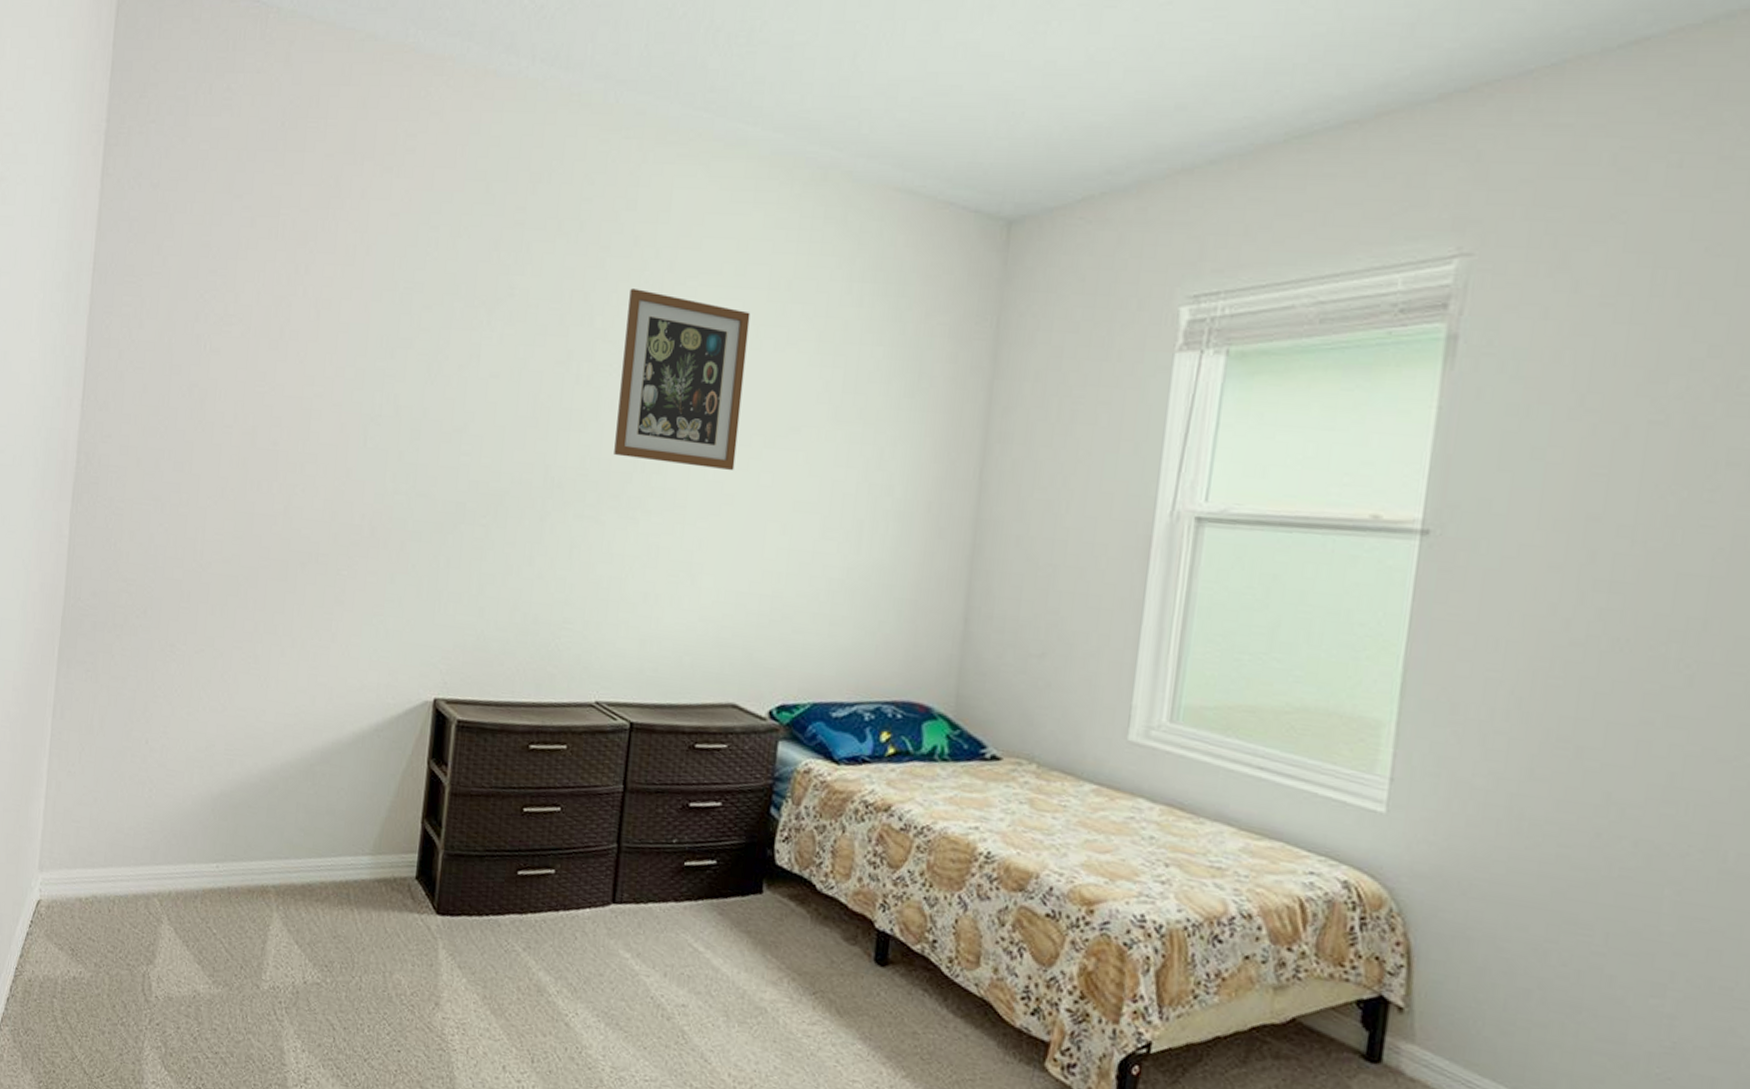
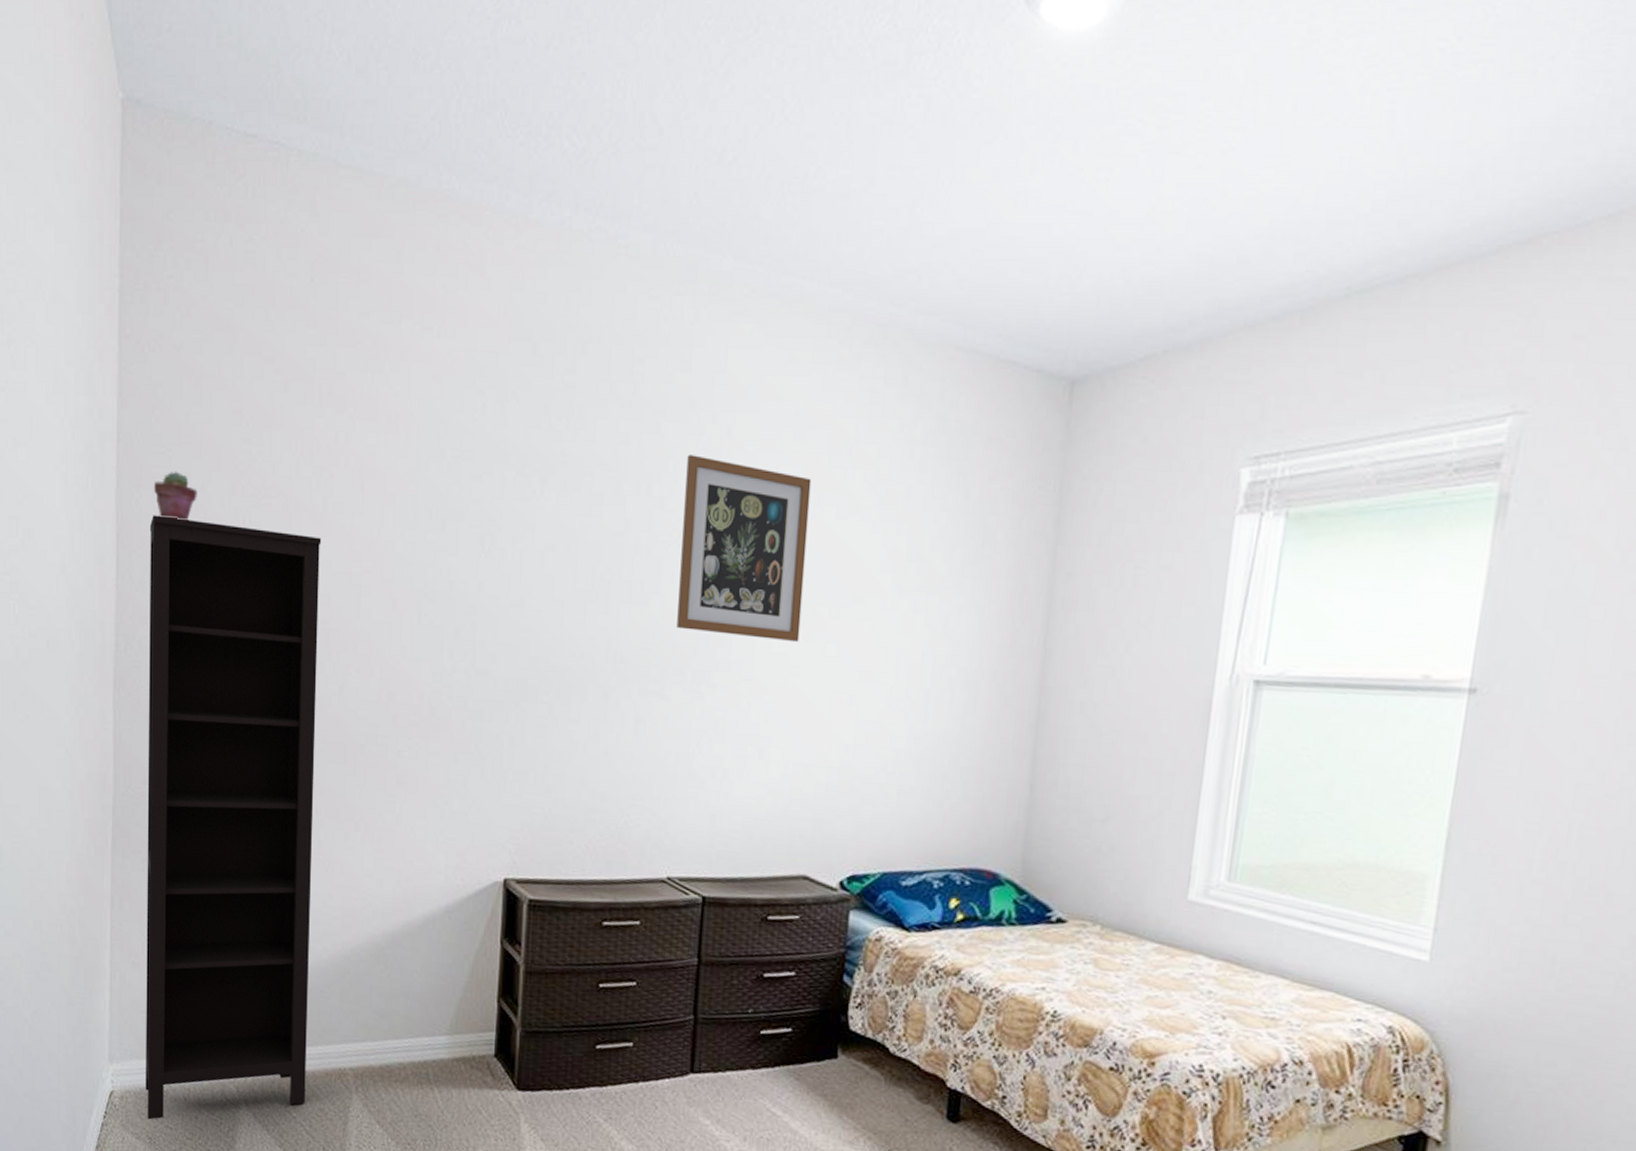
bookcase: none [72,340,277,931] -> present [146,515,322,1120]
potted succulent: none [123,299,164,345] -> present [154,471,197,520]

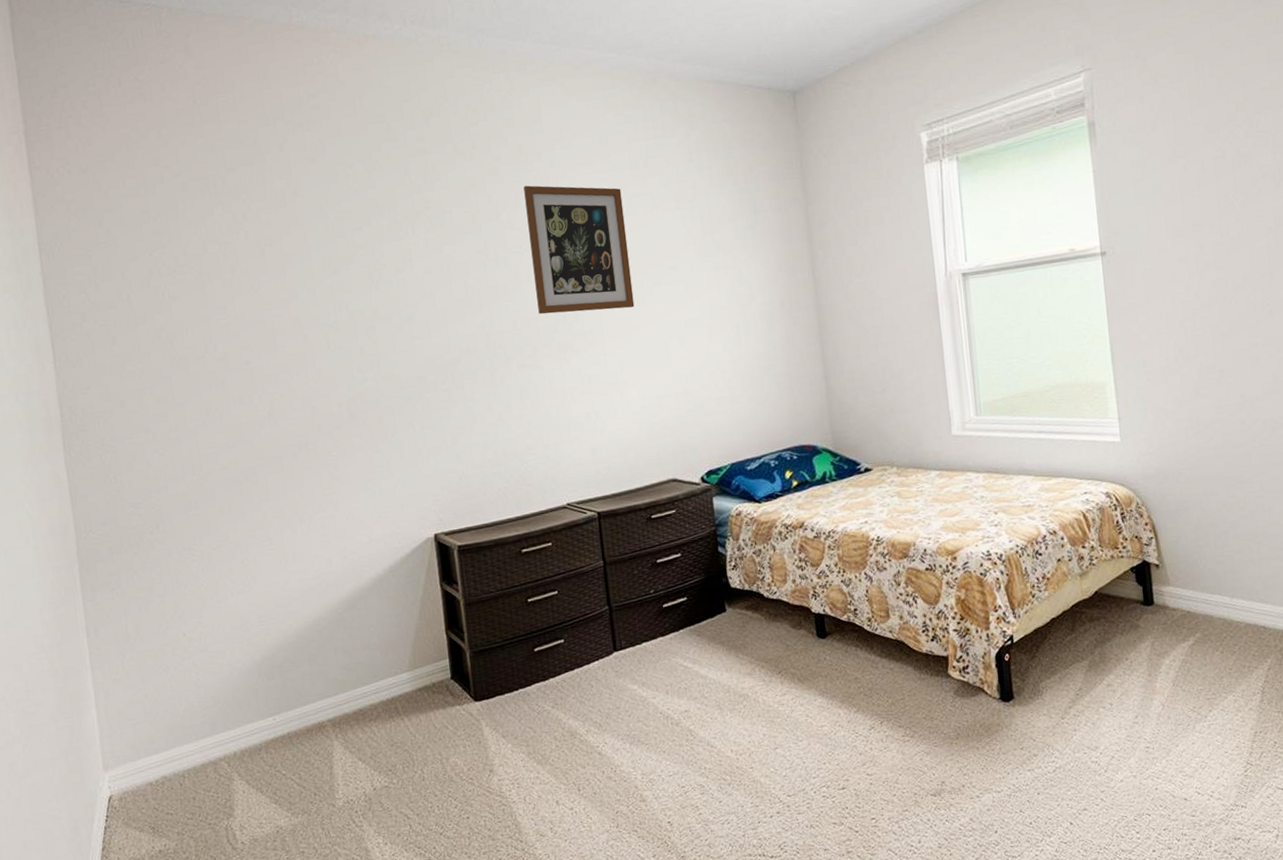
bookcase: present [146,515,322,1120] -> none [78,297,292,812]
potted succulent: present [154,471,197,520] -> none [78,266,119,306]

